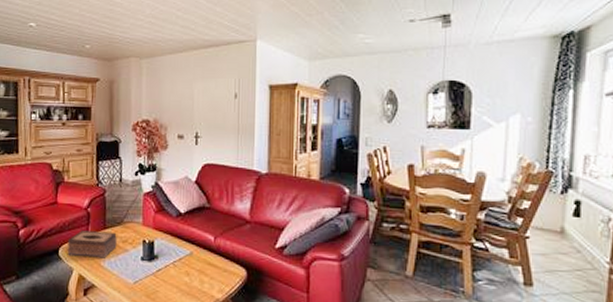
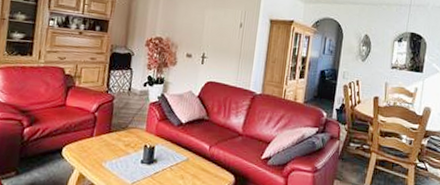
tissue box: present [67,230,117,258] -> none [70,132,121,160]

